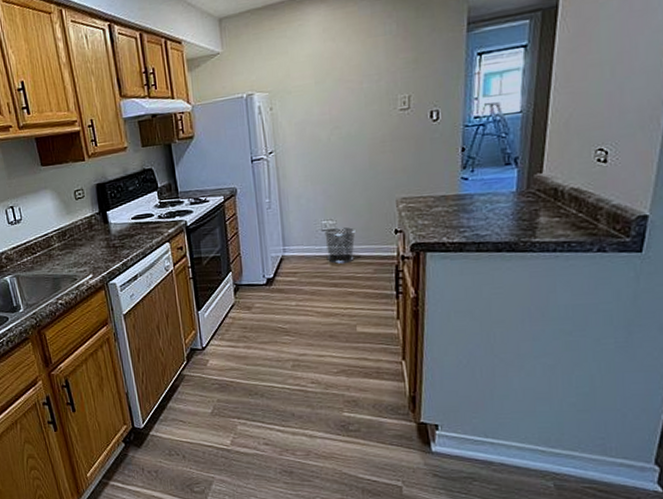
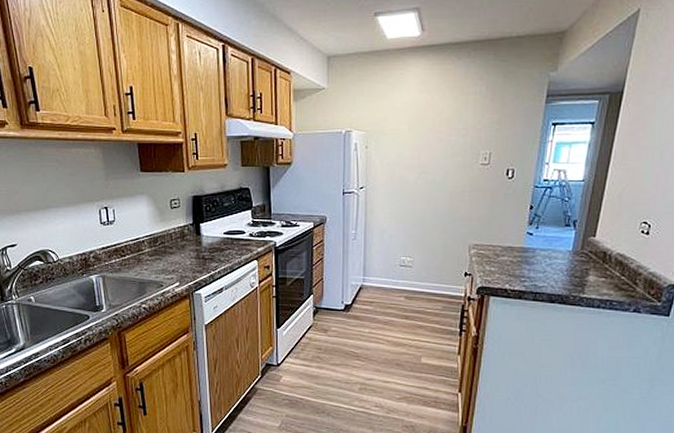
waste bin: present [324,227,356,264] -> none [402,264,430,298]

